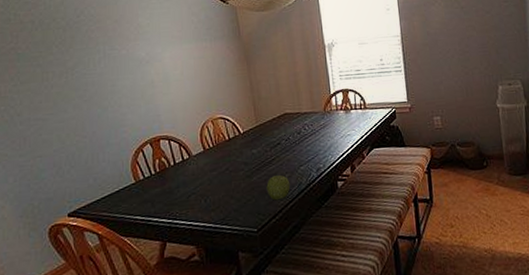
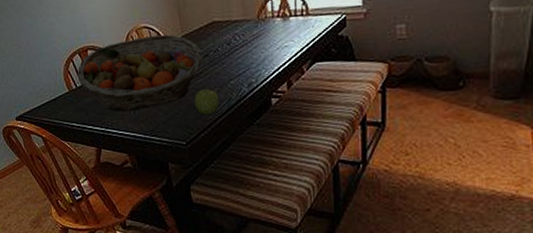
fruit basket: none [146,124,276,201] -> present [77,34,203,112]

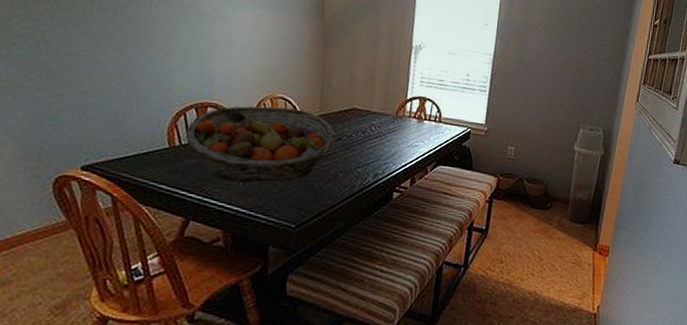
apple: present [194,89,220,115] -> none [315,172,343,199]

